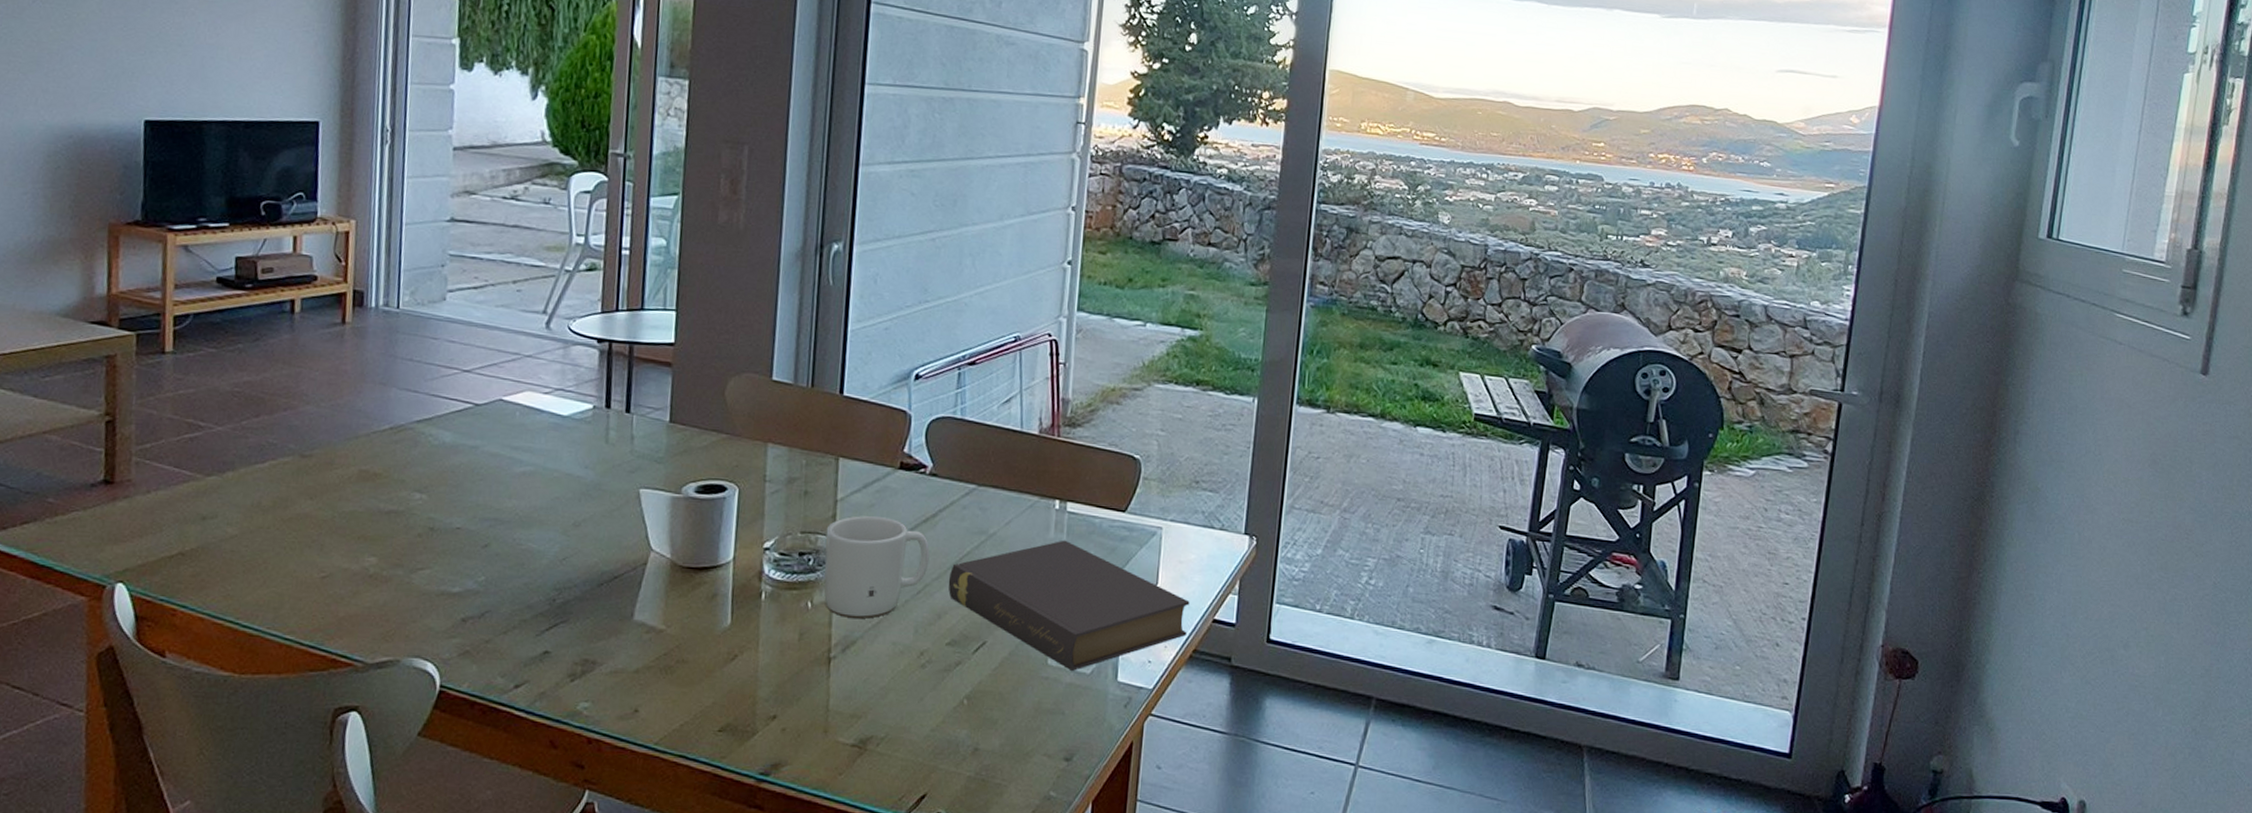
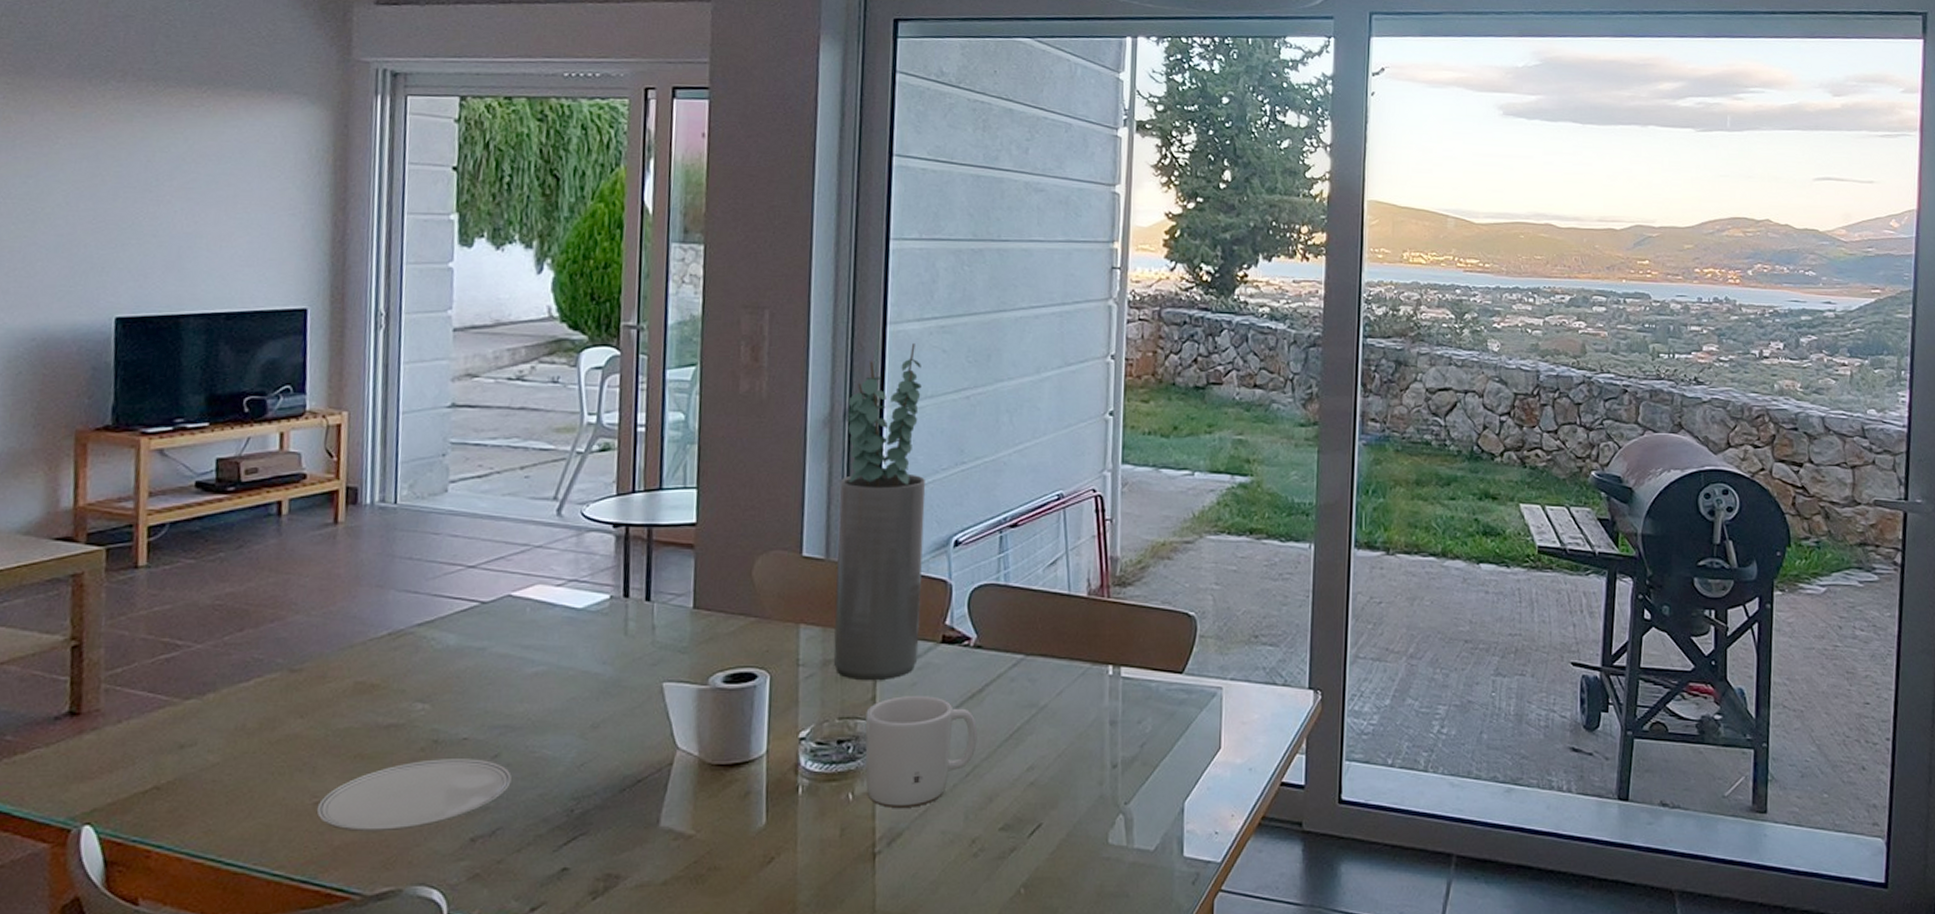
plate: none [323,545,500,608] -> present [316,759,512,832]
vase: none [797,185,891,500] -> present [833,344,926,681]
book: present [948,540,1190,671] -> none [998,707,1255,848]

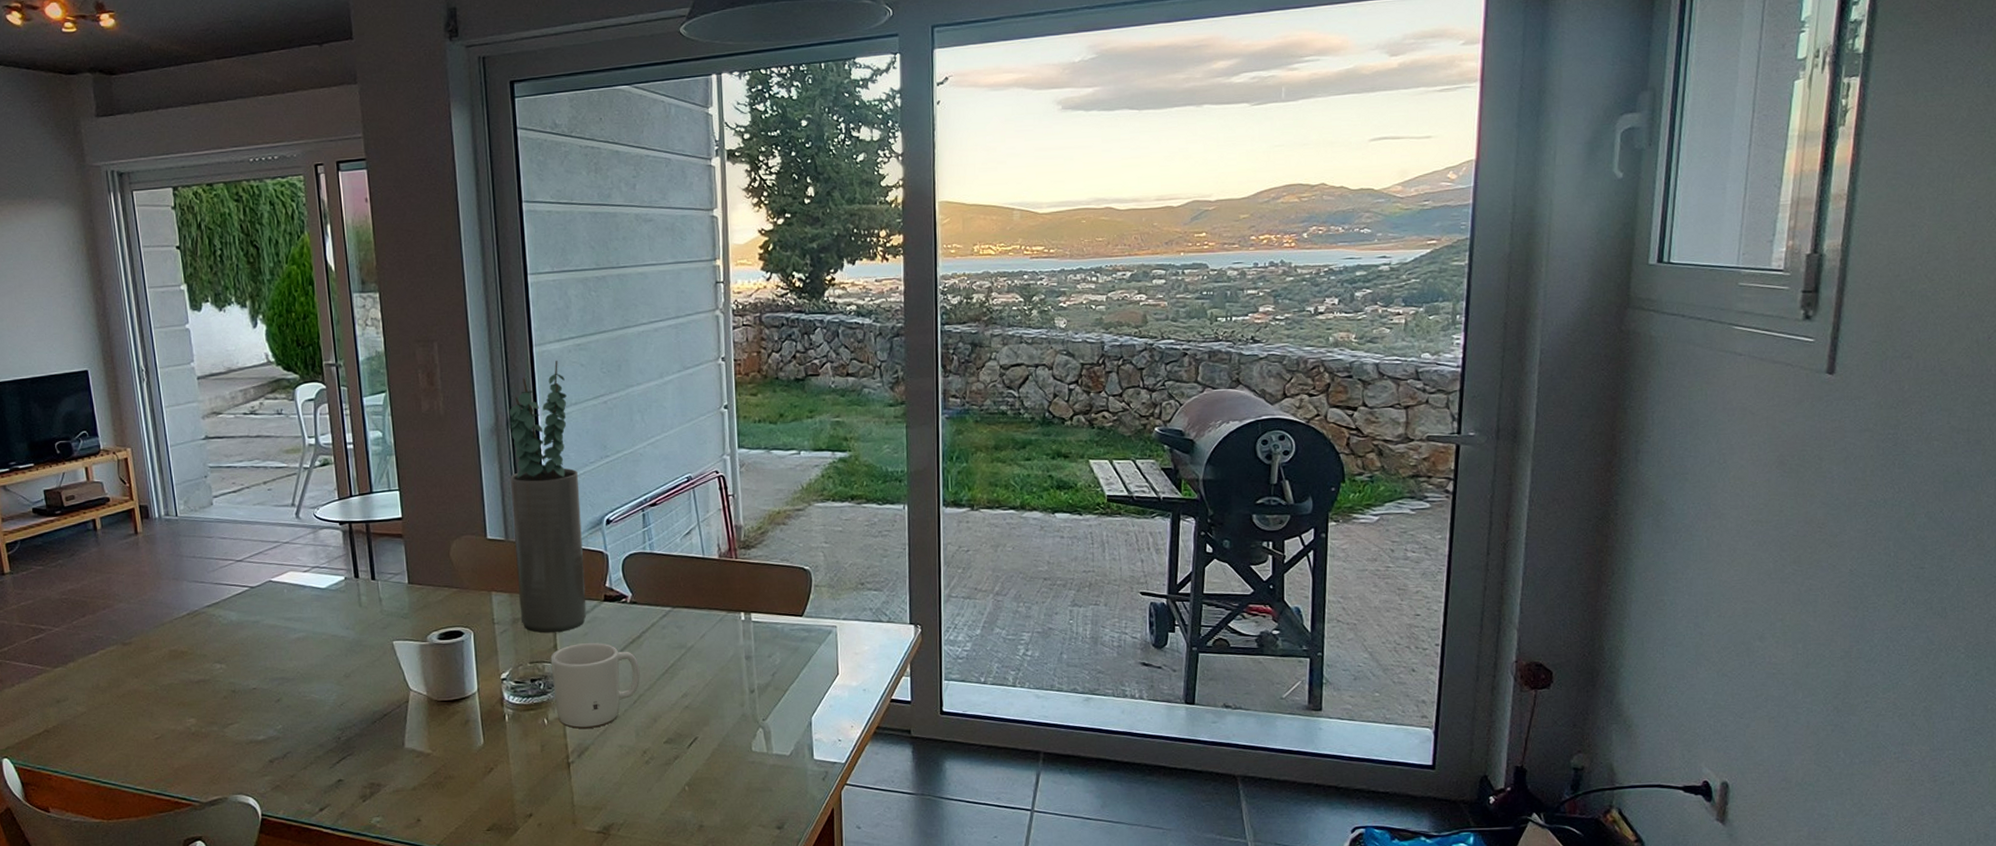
plate: present [316,759,512,832] -> none [158,703,292,758]

